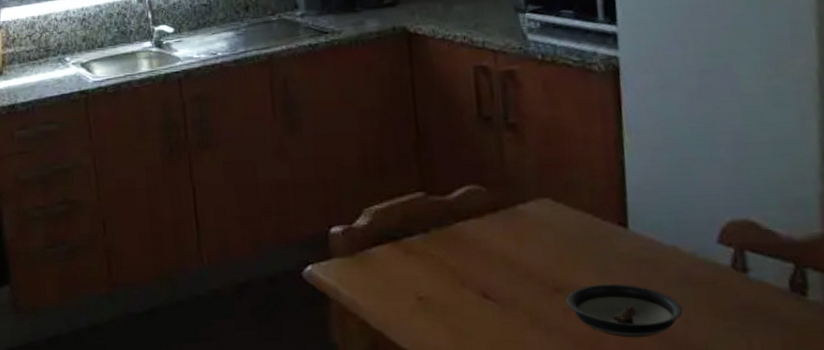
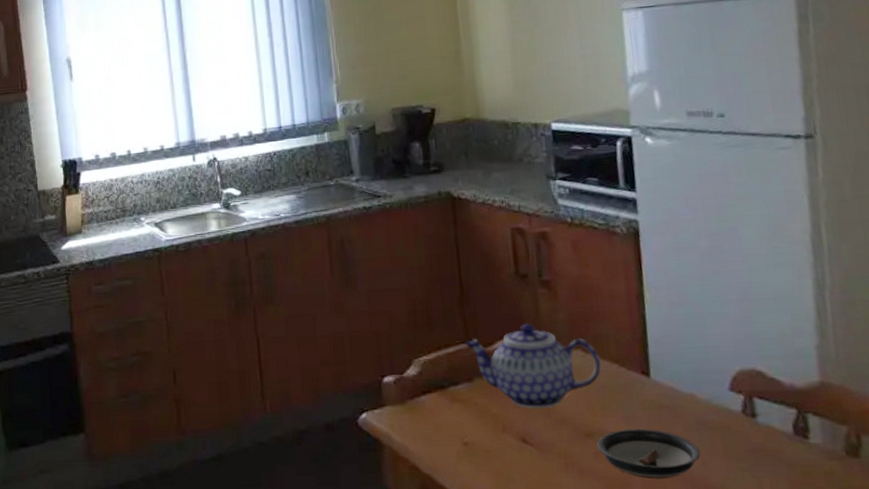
teapot: none [420,169,573,263] -> present [464,323,602,409]

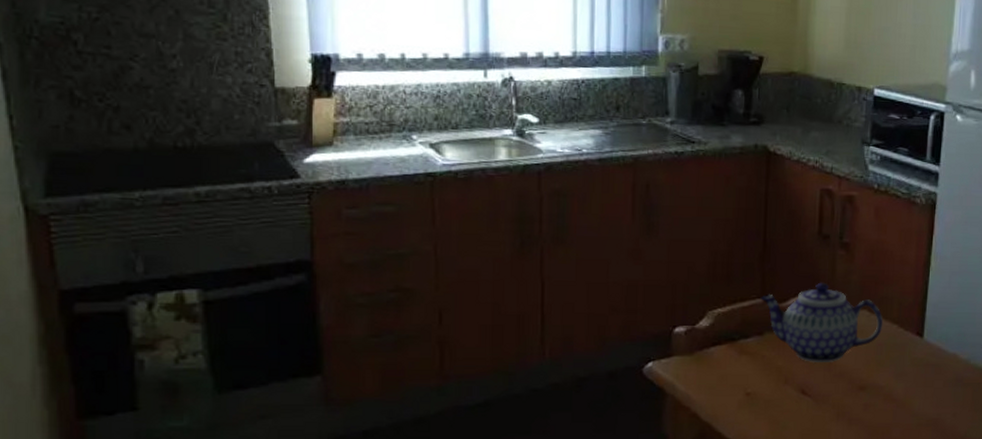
saucer: present [597,428,700,480] -> none [868,383,953,428]

